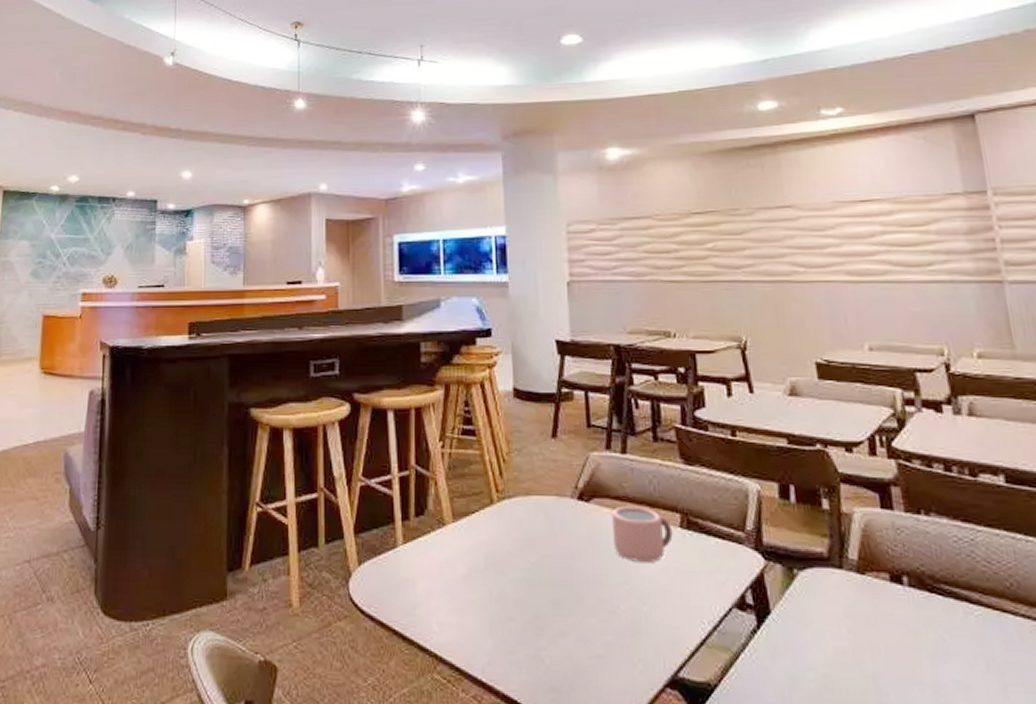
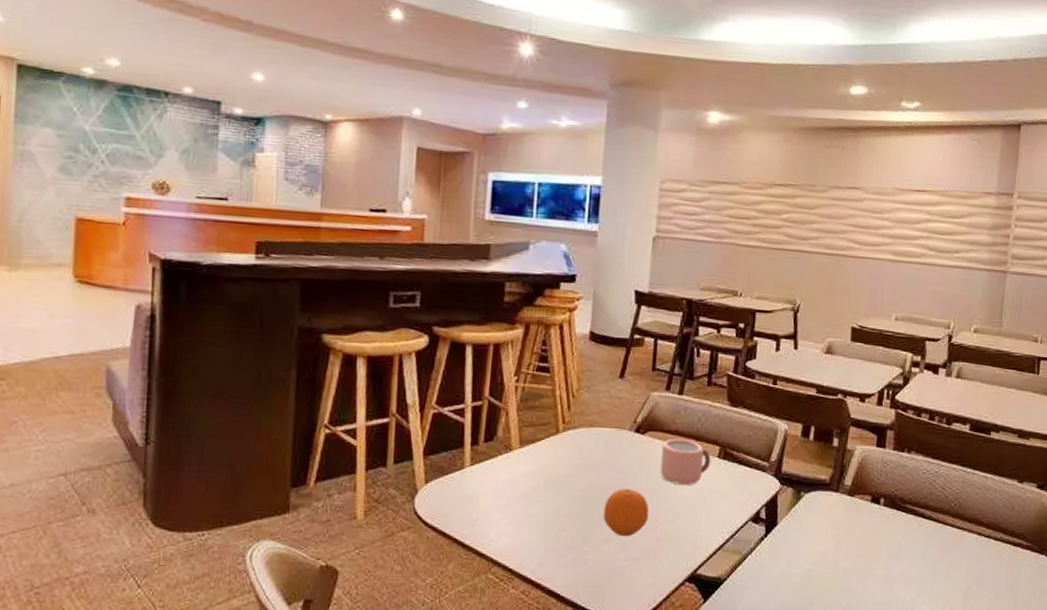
fruit: none [554,568,609,629] -> present [603,488,649,537]

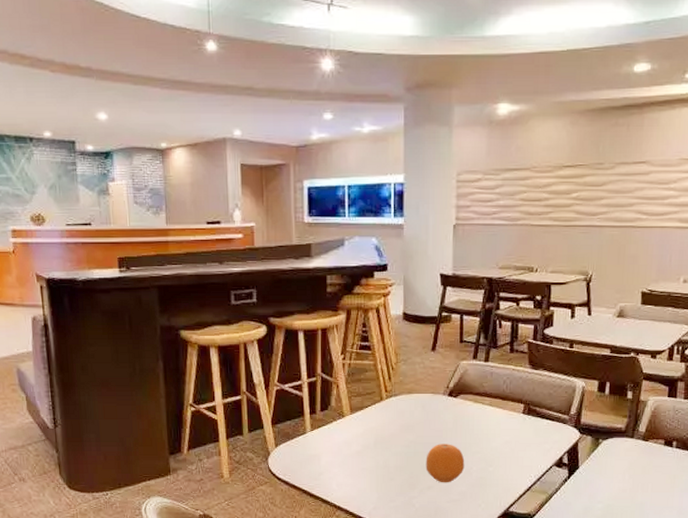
mug: present [659,438,711,486] -> none [472,400,517,439]

